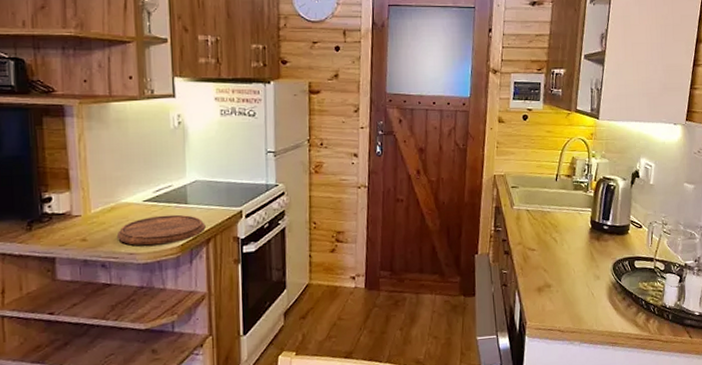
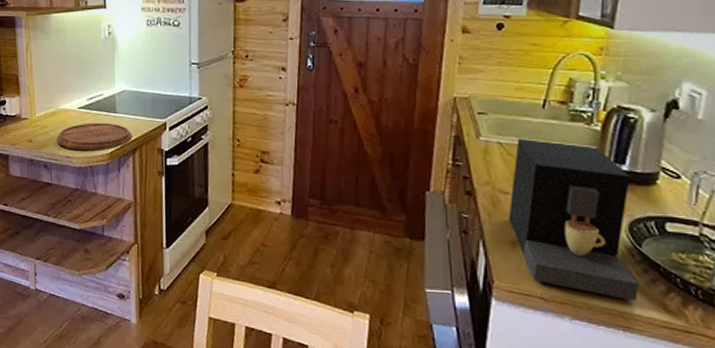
coffee maker: none [535,205,620,323] -> present [508,138,638,301]

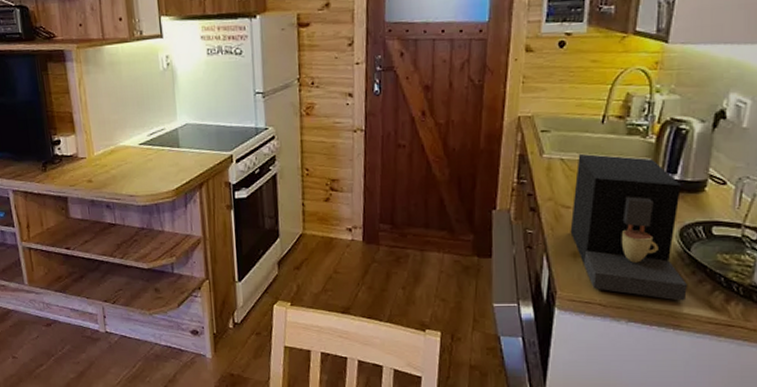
cutting board: present [56,123,132,151] -> none [117,158,198,189]

